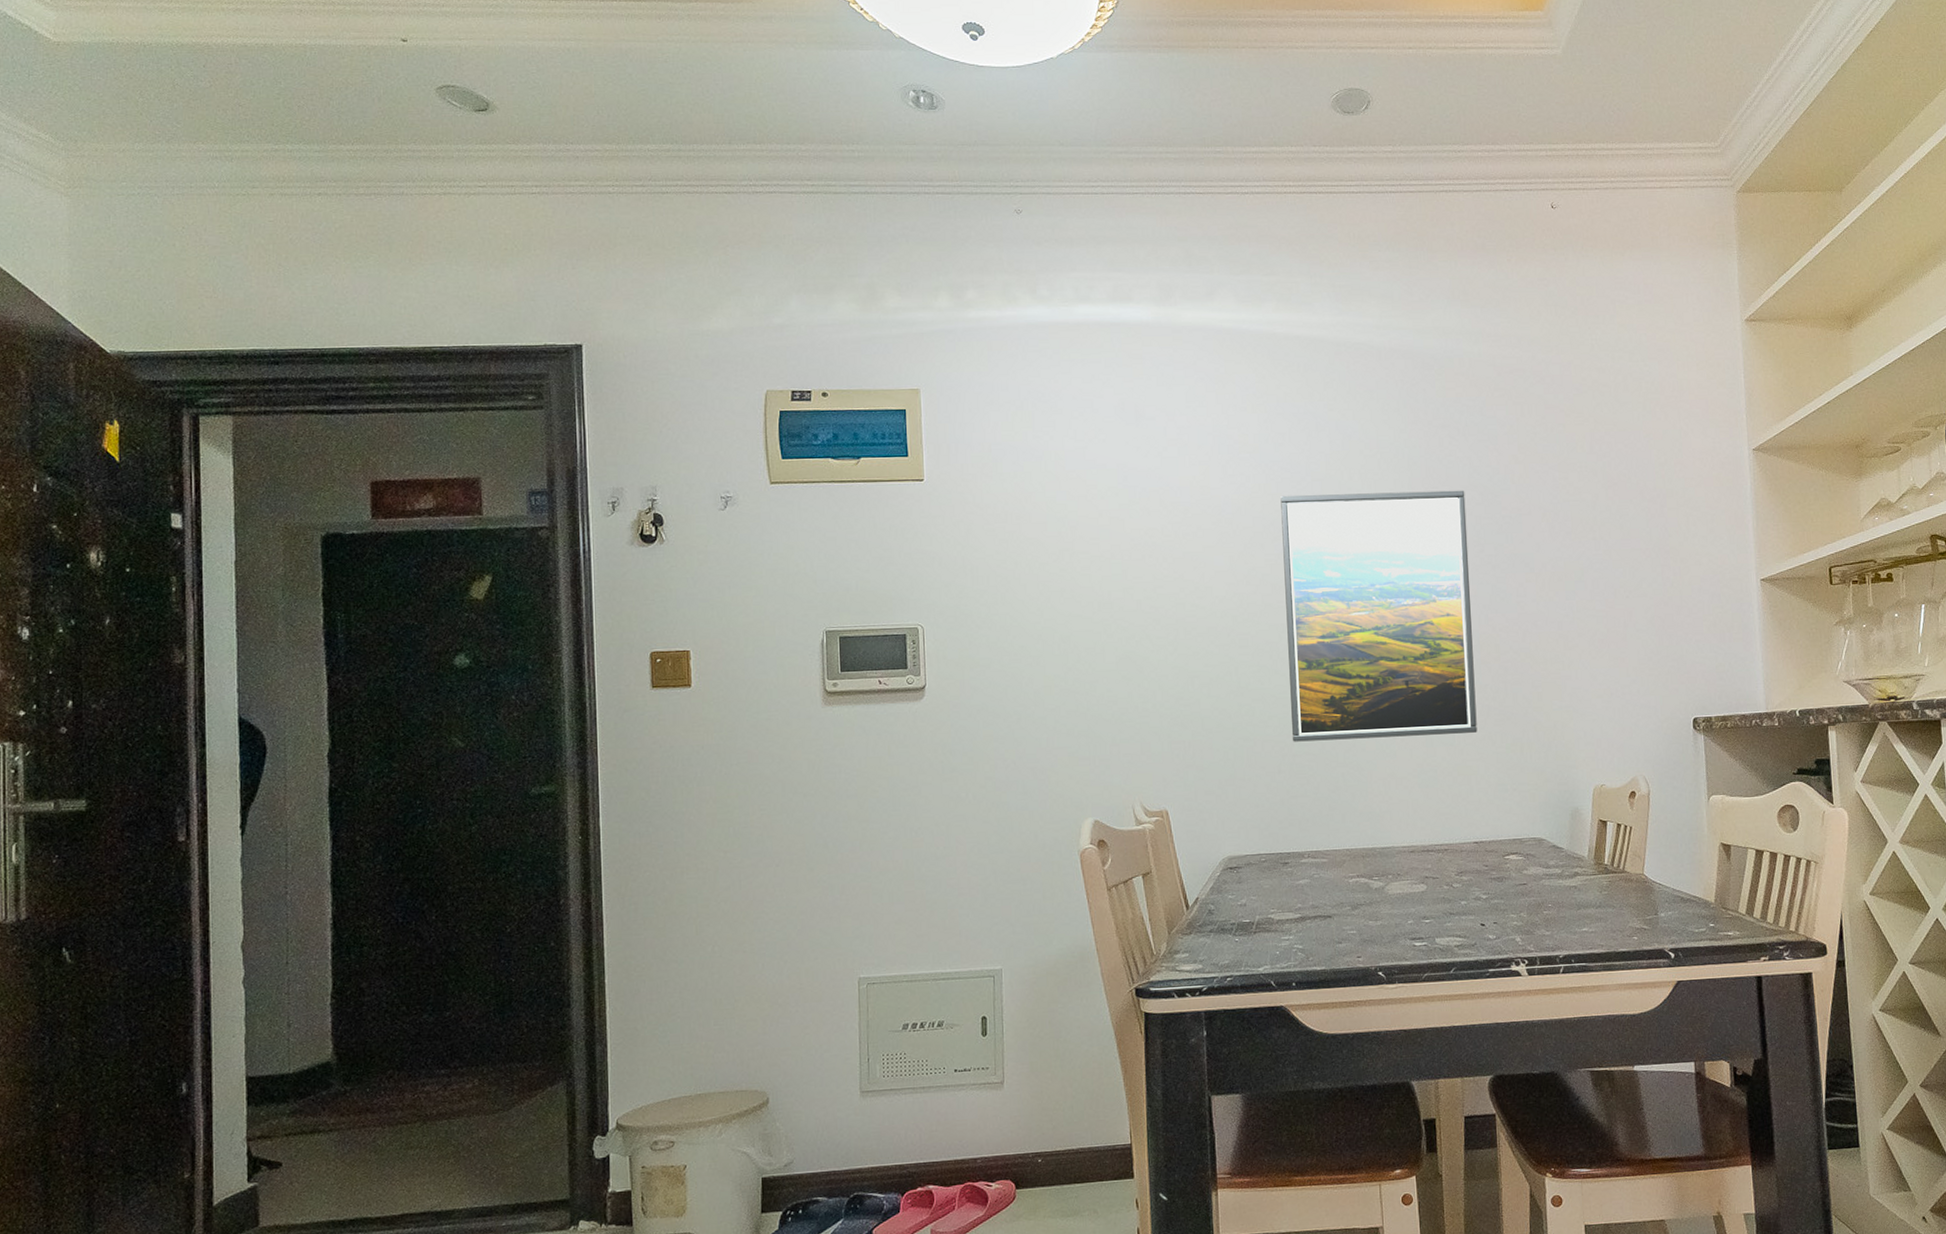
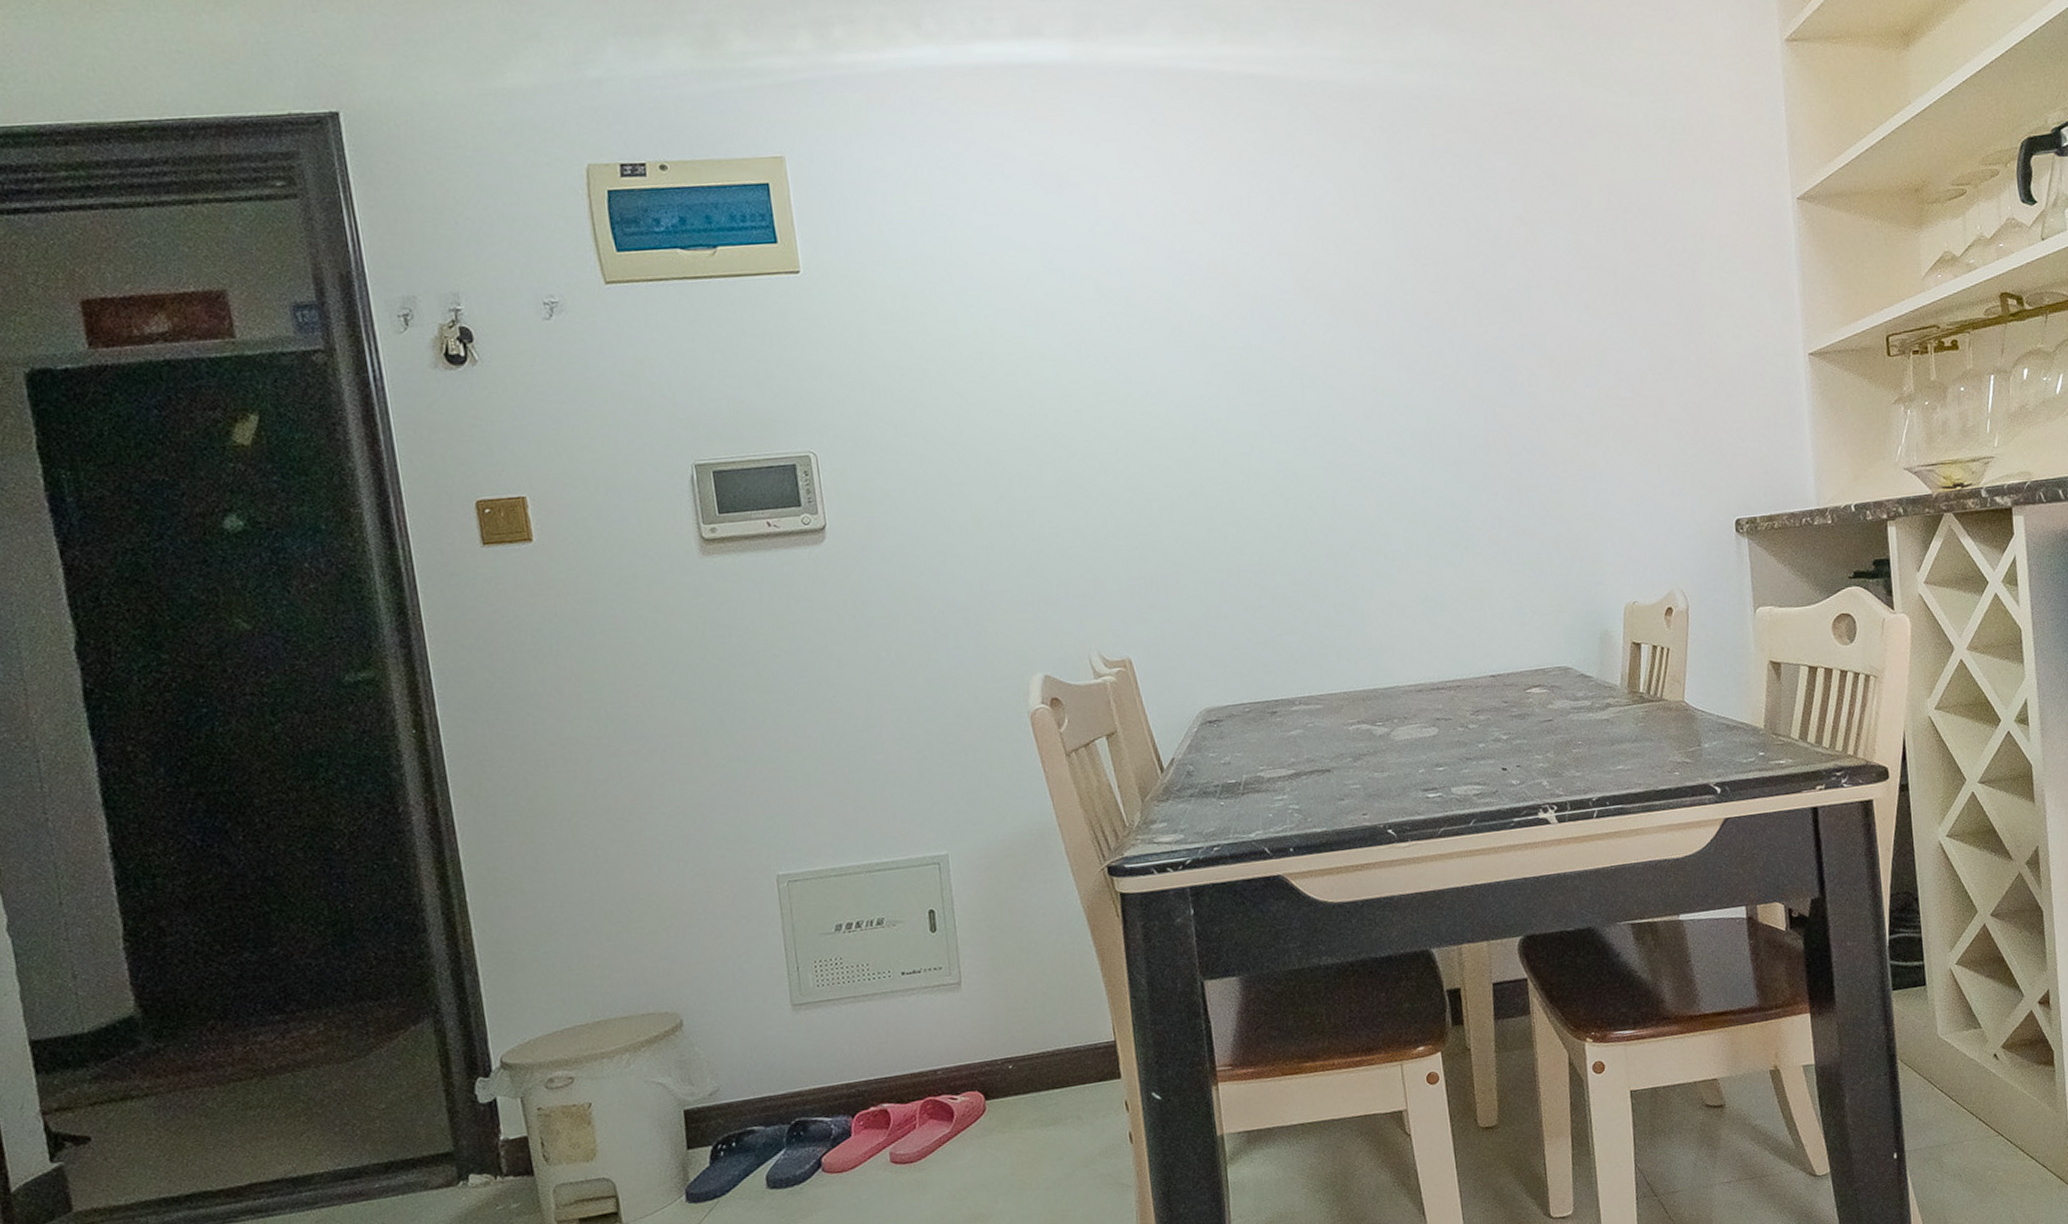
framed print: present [1280,490,1477,742] -> none [1242,259,1489,571]

